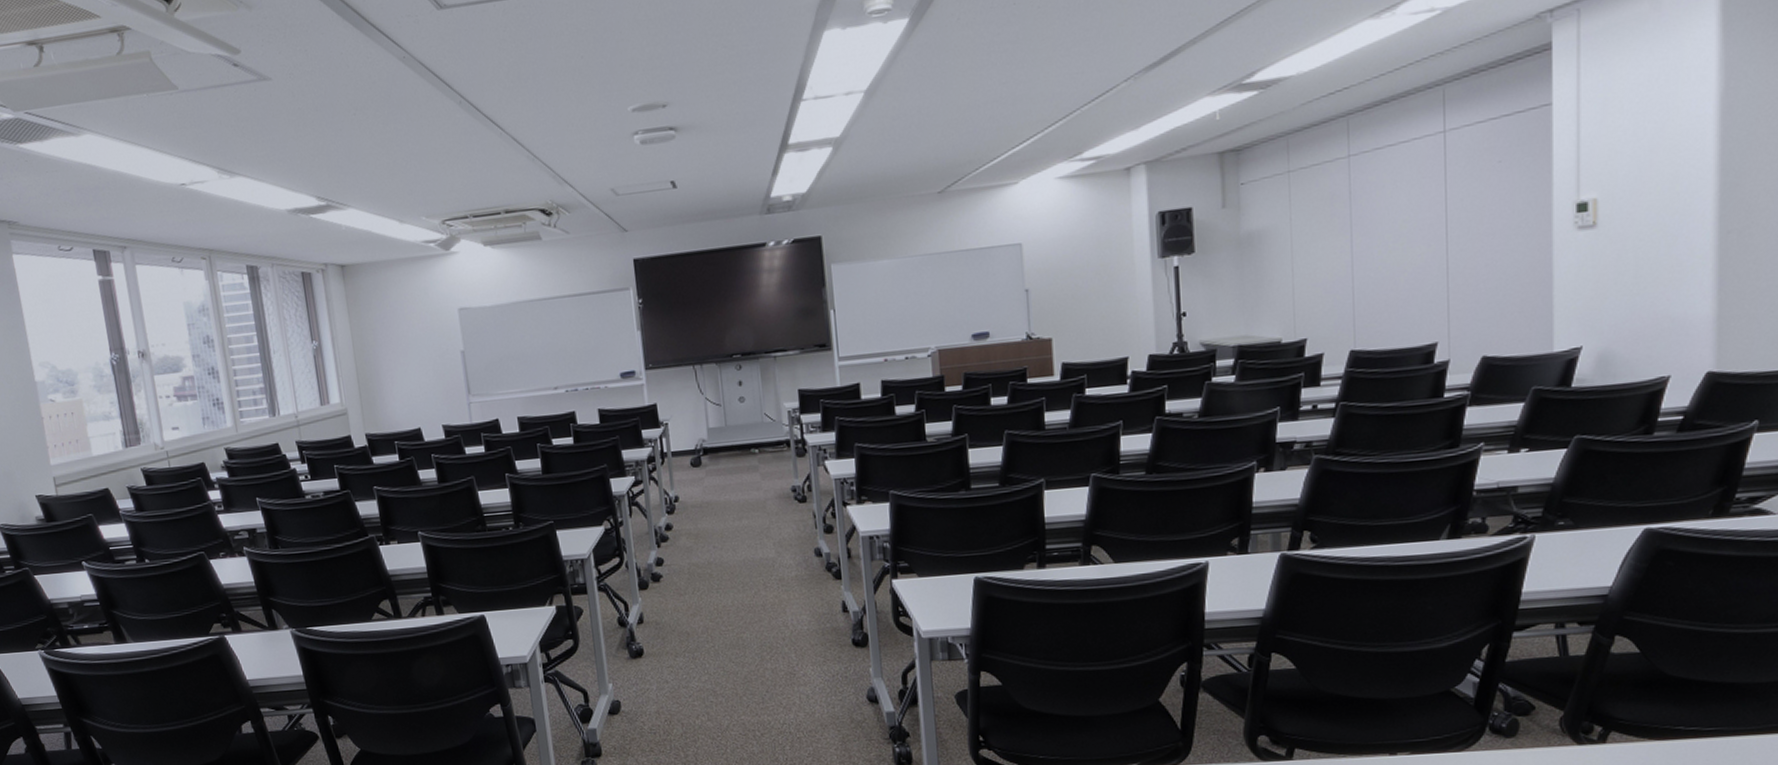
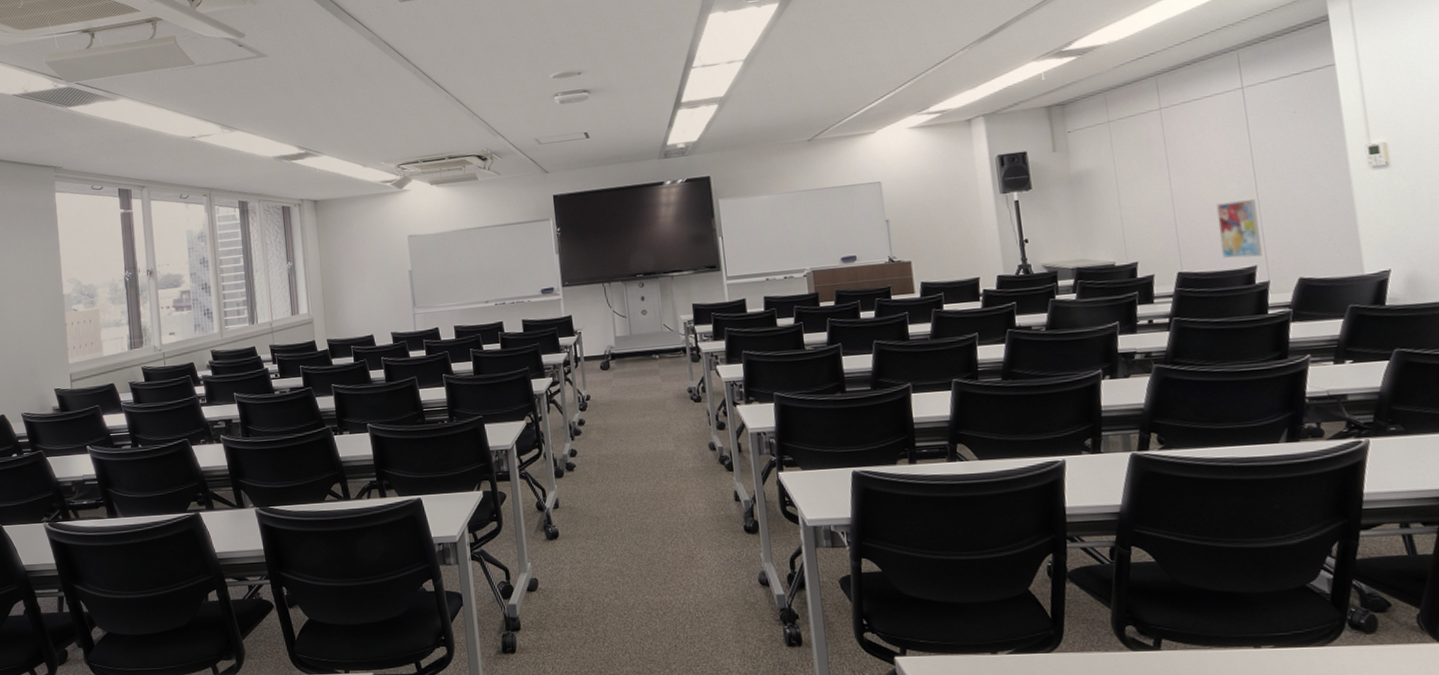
wall art: none [1400,265,1446,334] -> present [1216,199,1263,258]

